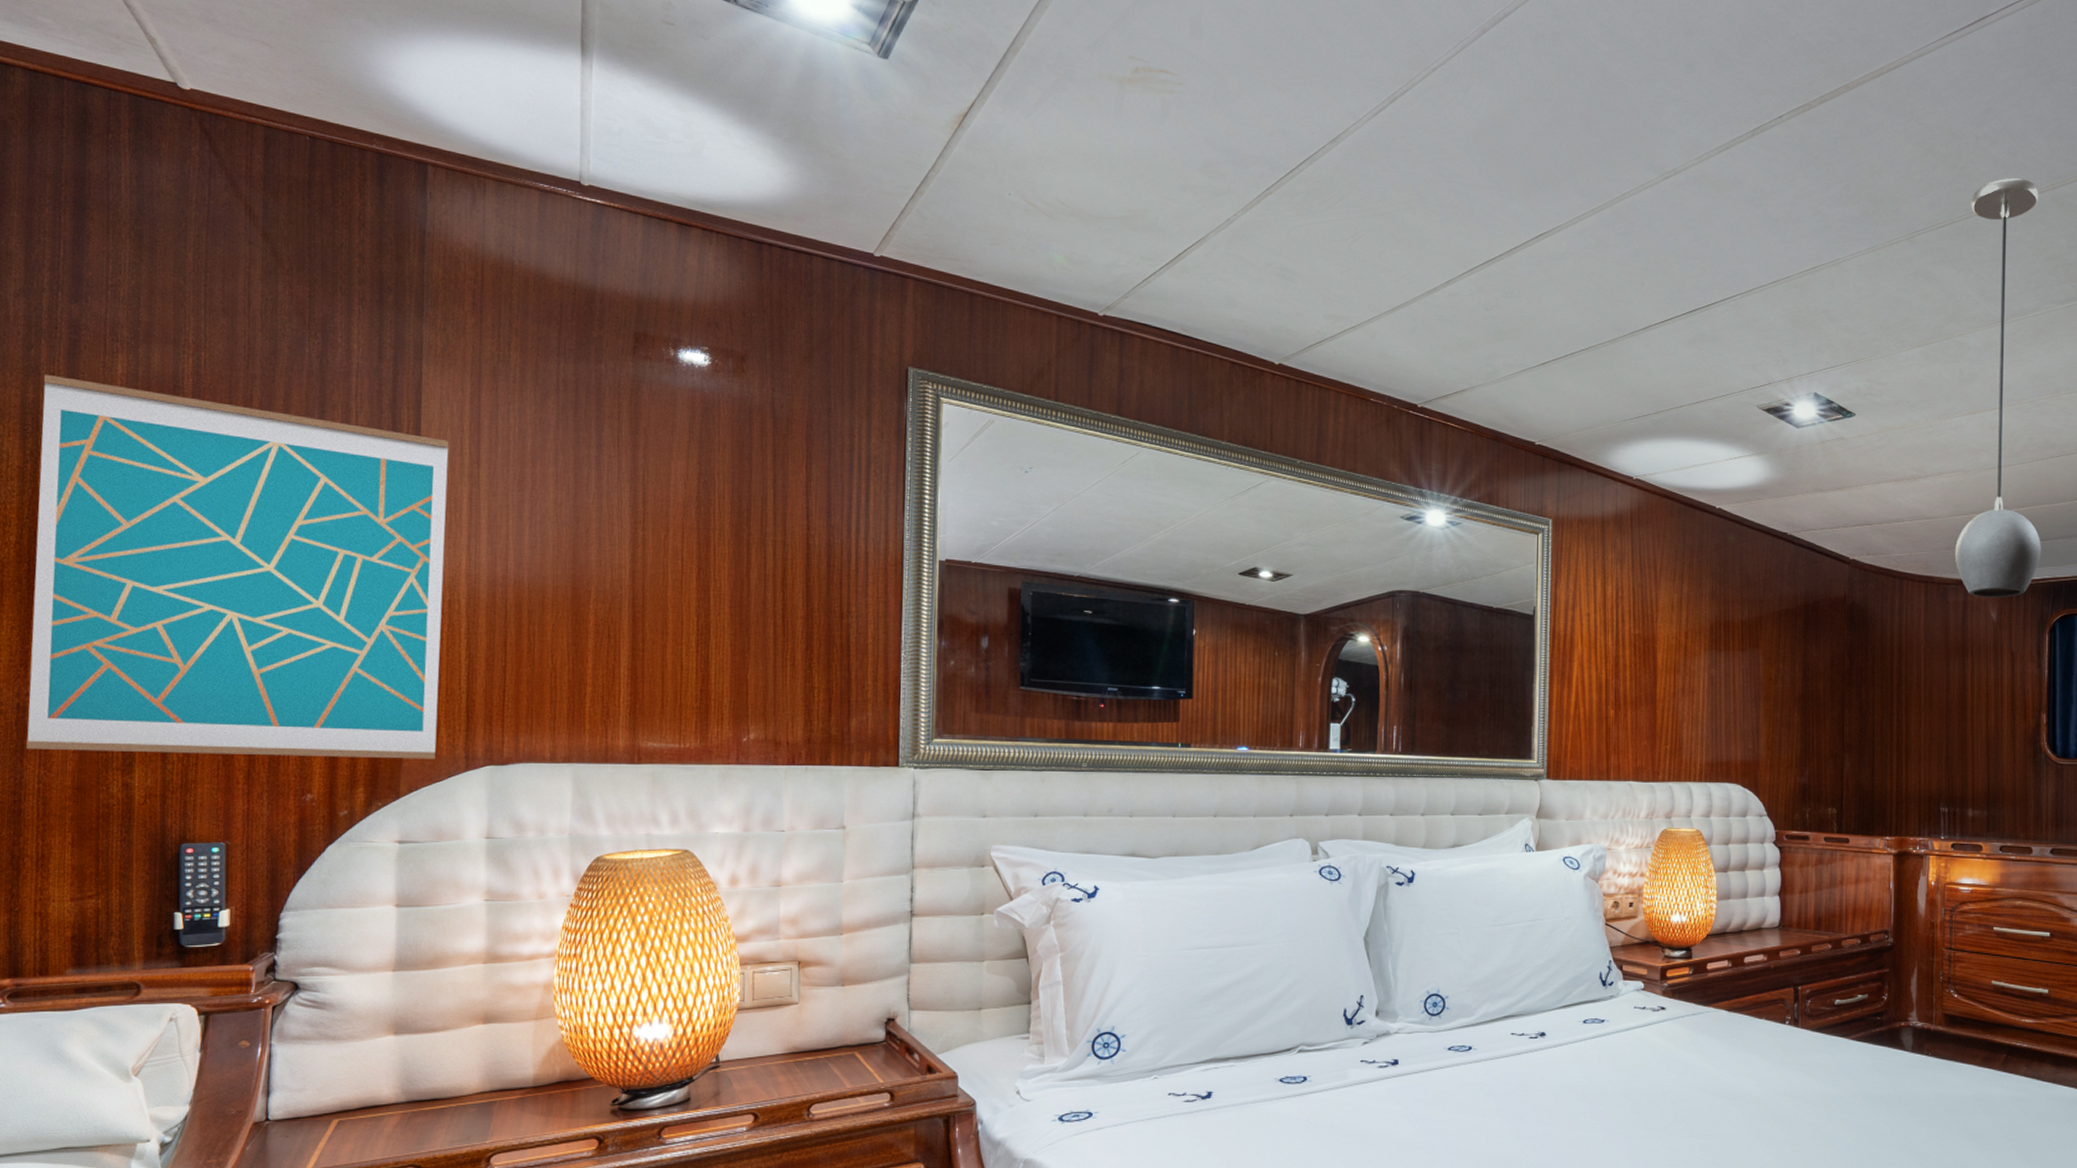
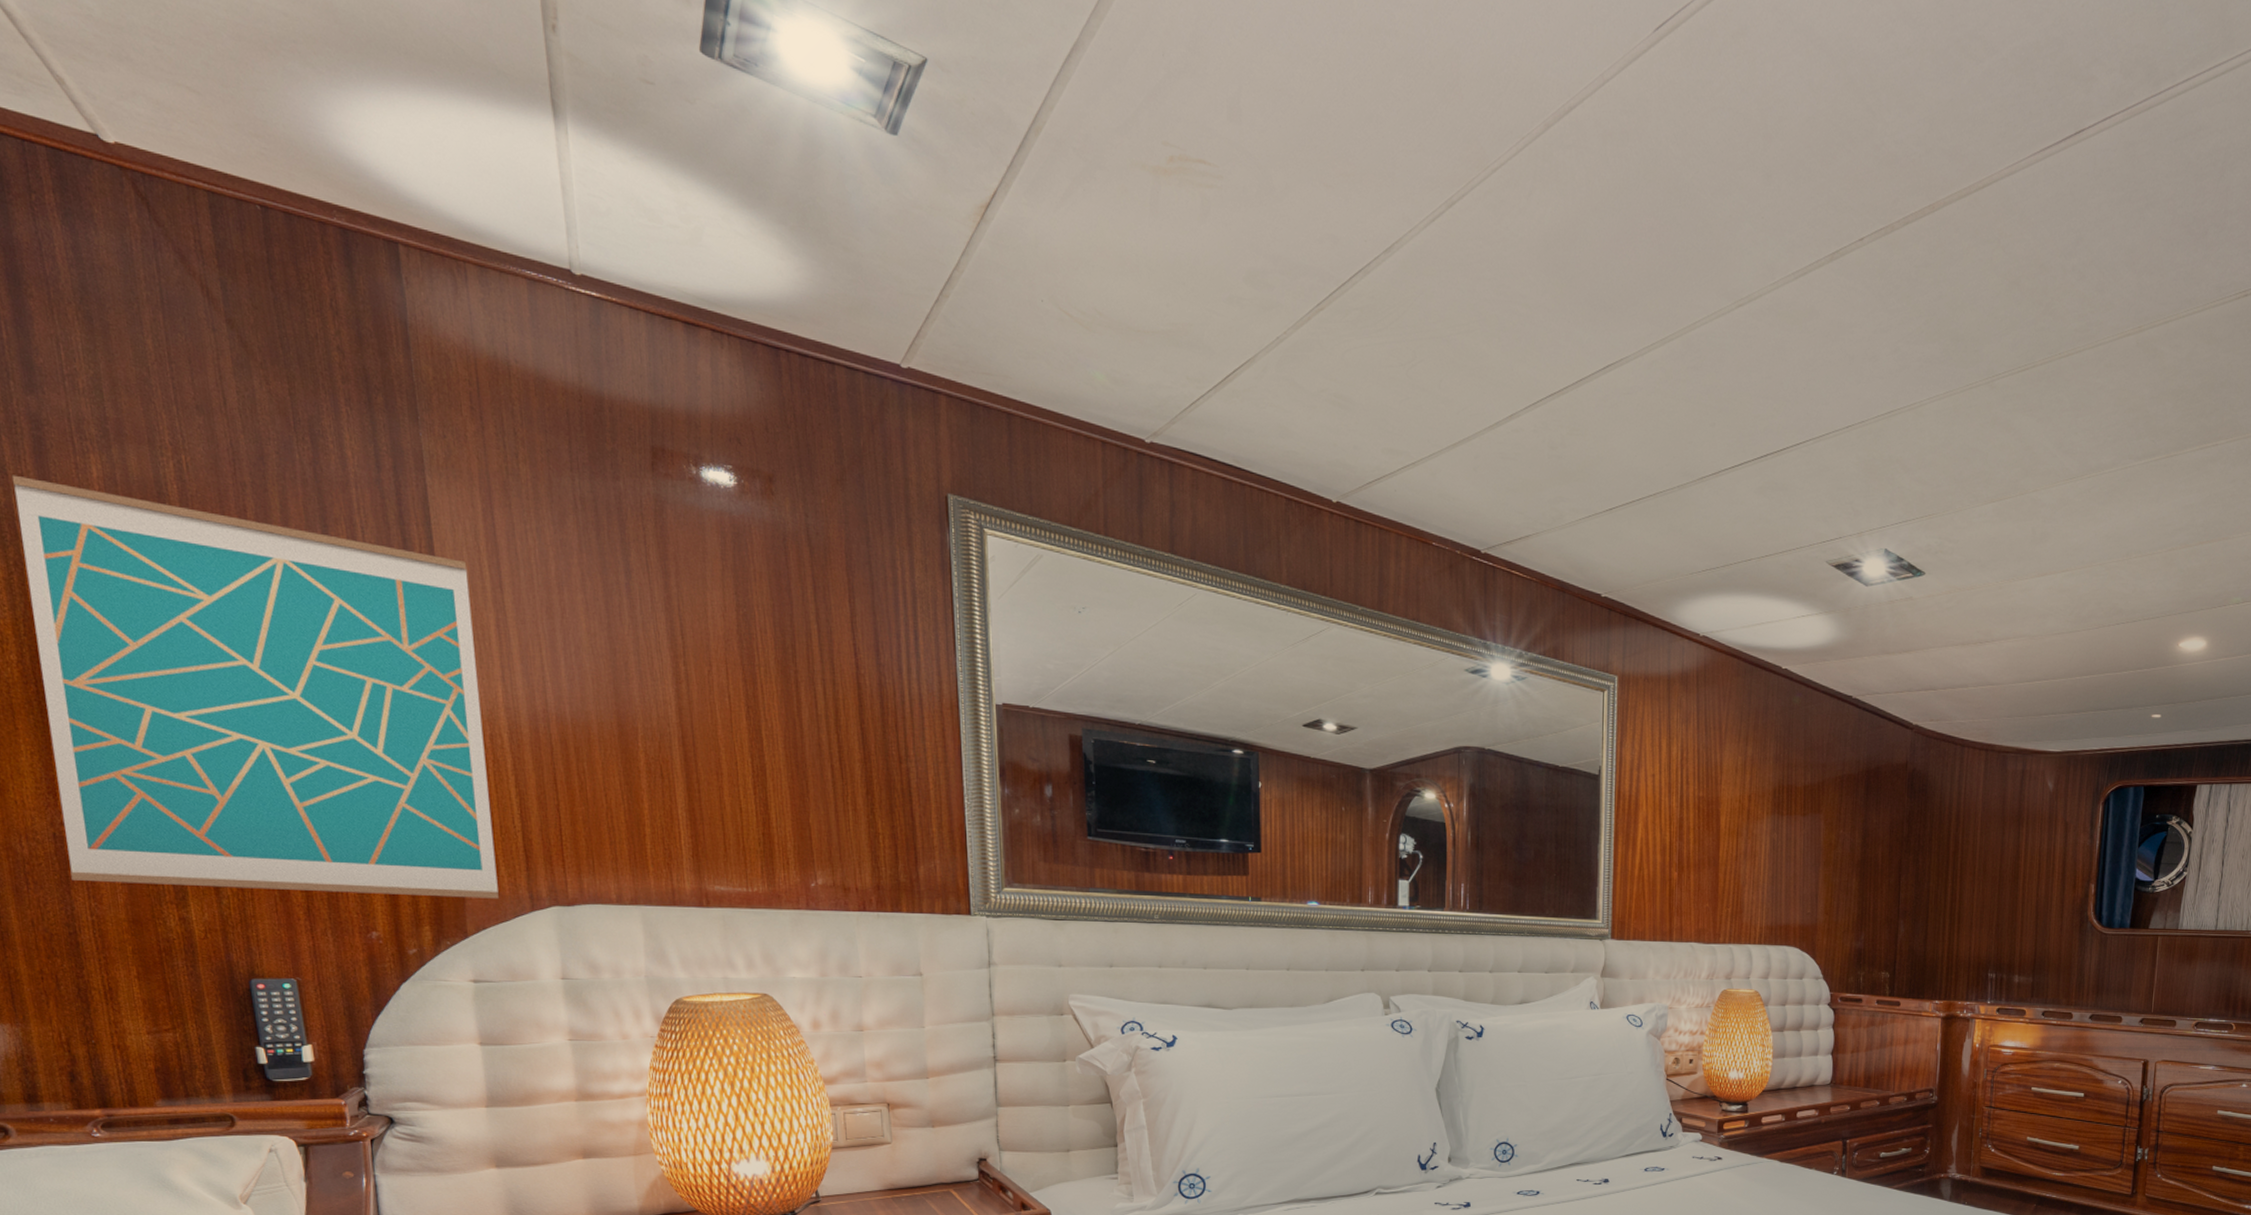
light fixture: present [1955,178,2041,598] -> none [2016,318,2125,768]

